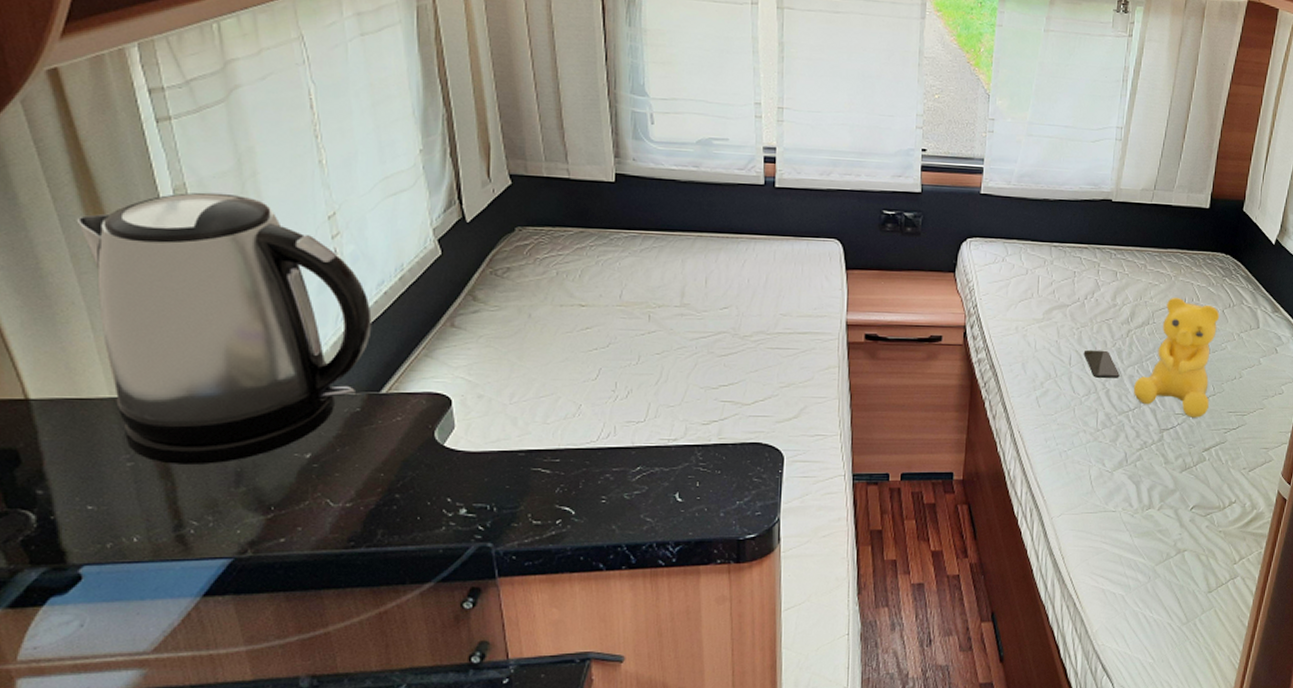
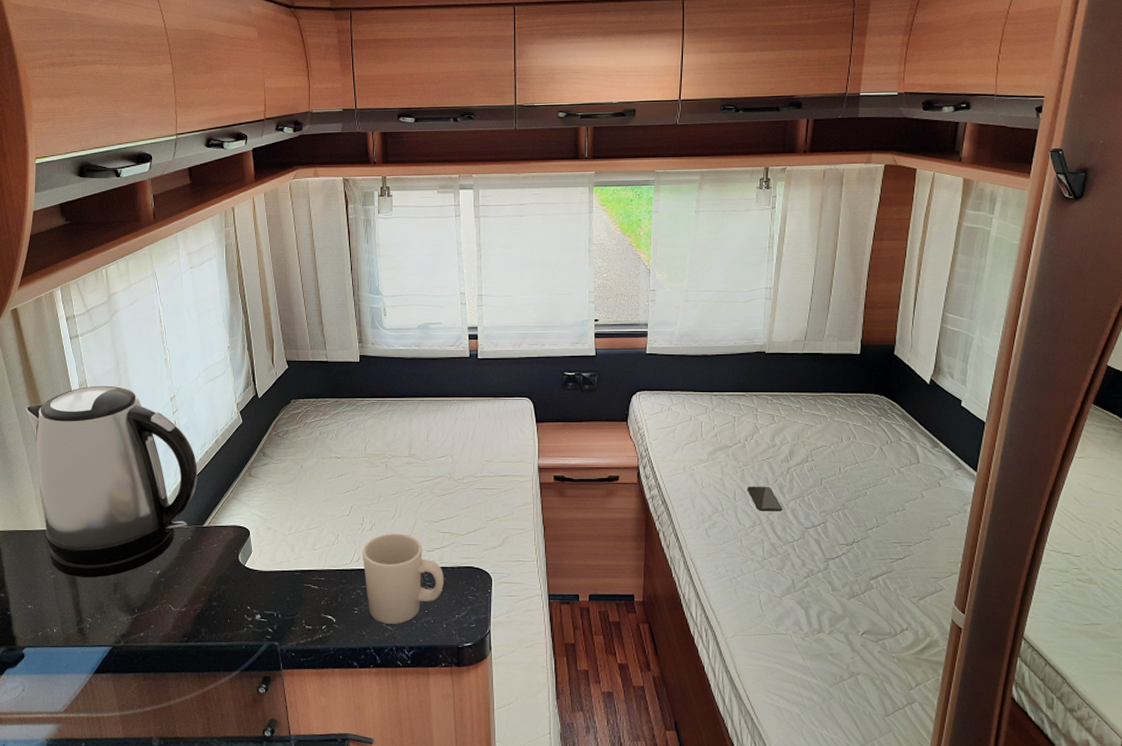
mug: none [614,402,724,515] -> present [363,533,445,624]
teddy bear: present [1133,297,1220,418] -> none [796,436,878,548]

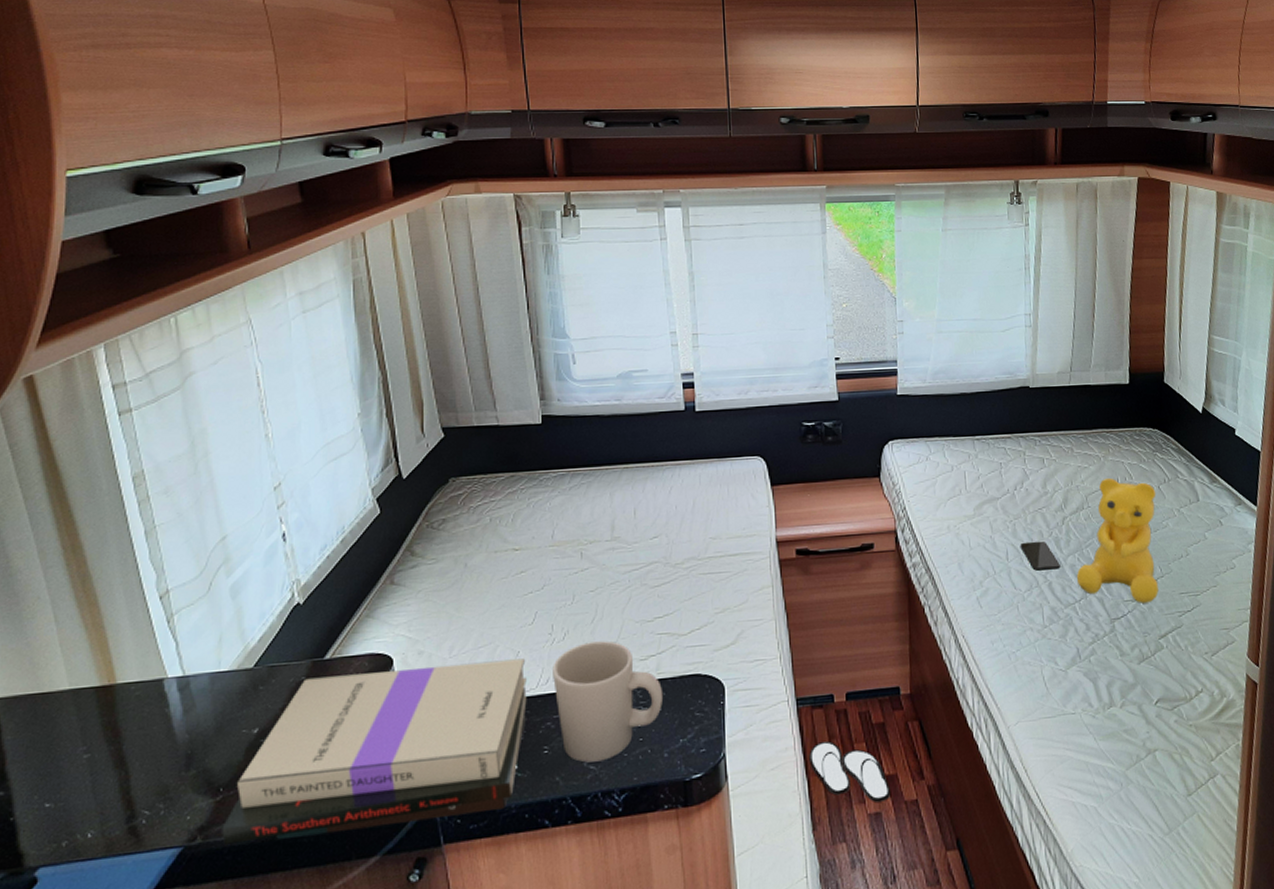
kettle: present [25,385,198,578] -> none [44,475,316,753]
books: none [136,539,343,651] -> present [222,658,527,845]
slippers: none [557,631,621,684] -> present [809,741,890,802]
teddy bear: none [796,436,878,548] -> present [1076,477,1158,603]

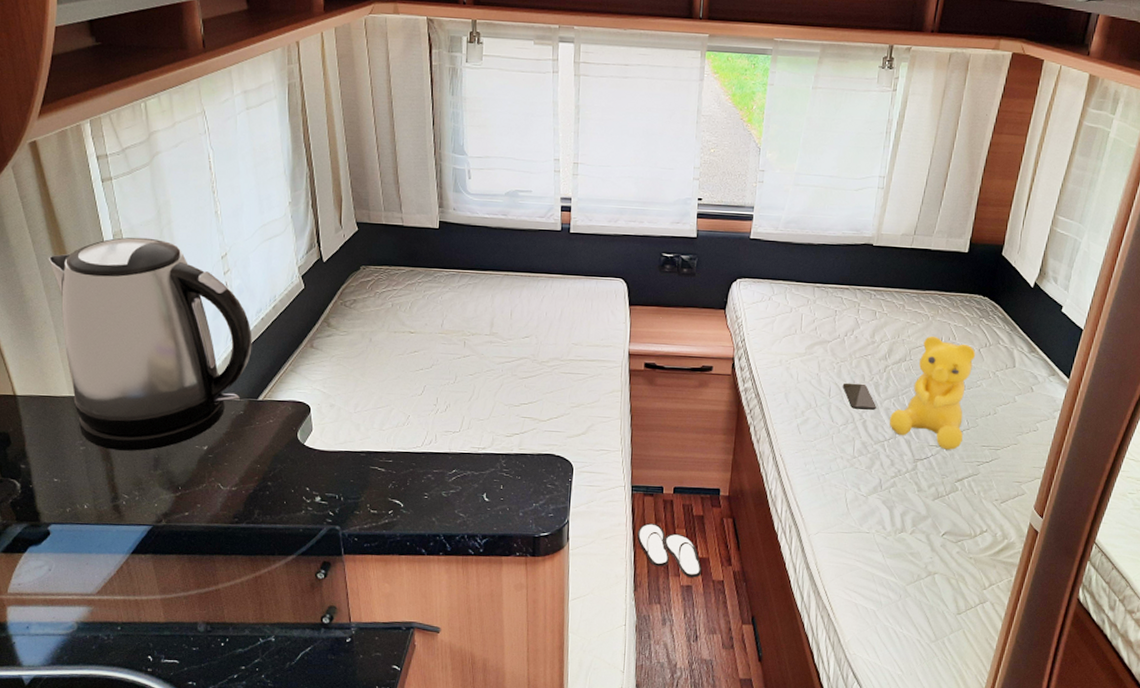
kettle: none [44,475,316,753] -> present [48,237,252,451]
books: present [222,658,527,845] -> none [180,413,414,536]
mug: present [553,641,664,763] -> none [435,416,523,511]

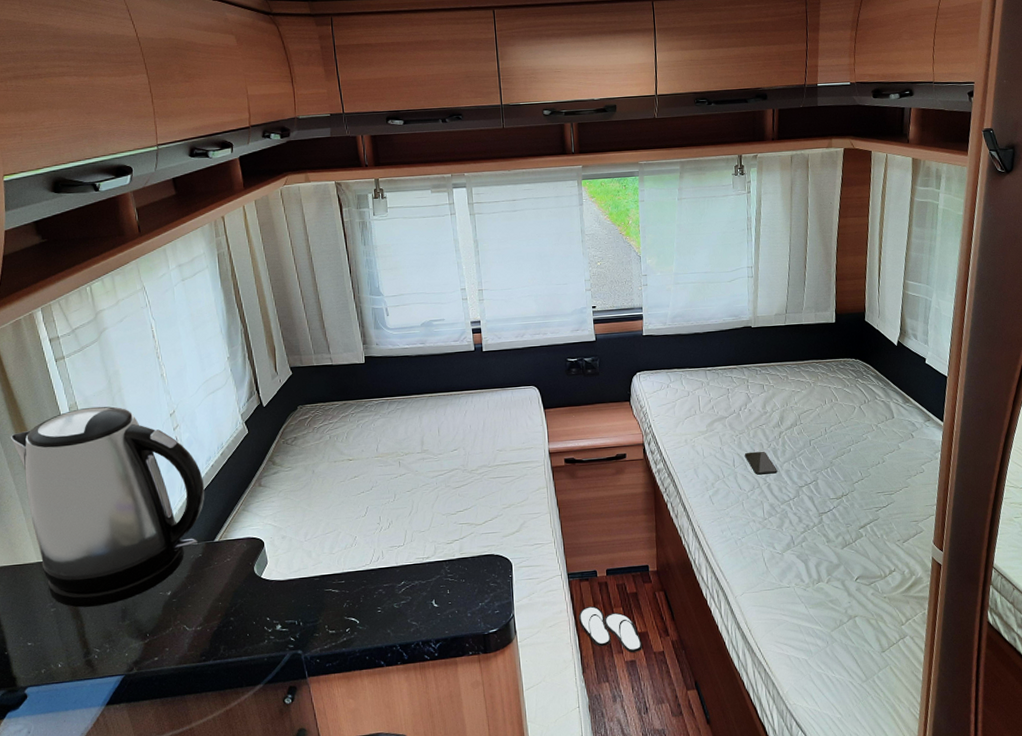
teddy bear: present [889,335,976,450] -> none [790,399,859,501]

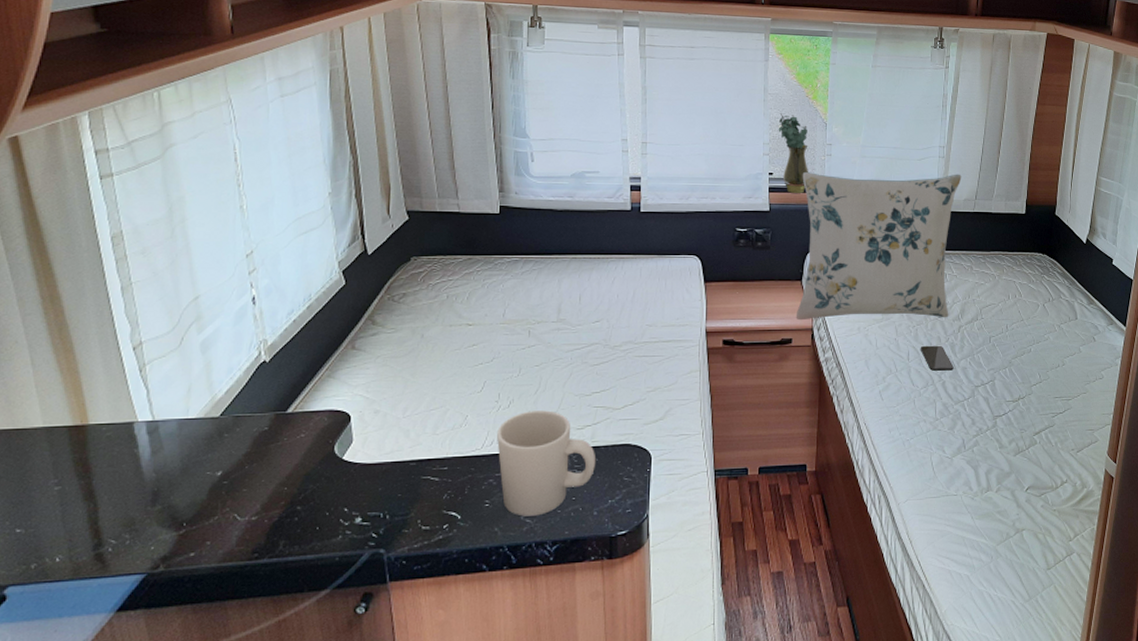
kettle: present [10,406,205,608] -> none [24,238,282,487]
mug: none [381,529,466,620] -> present [497,410,597,517]
slippers: present [579,606,642,653] -> none [723,509,792,563]
vase: none [597,251,628,323] -> present [778,113,808,193]
pillow: none [622,291,771,437] -> present [795,172,962,321]

